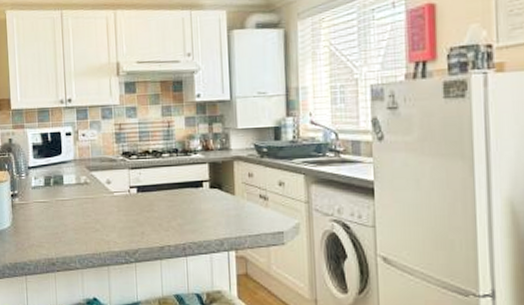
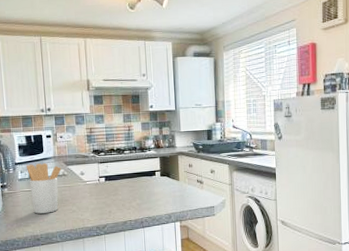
utensil holder: none [41,168,83,231] -> present [26,163,62,214]

